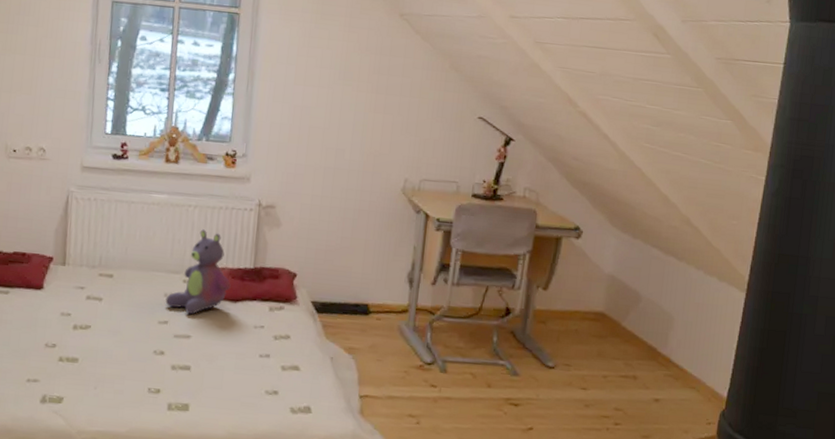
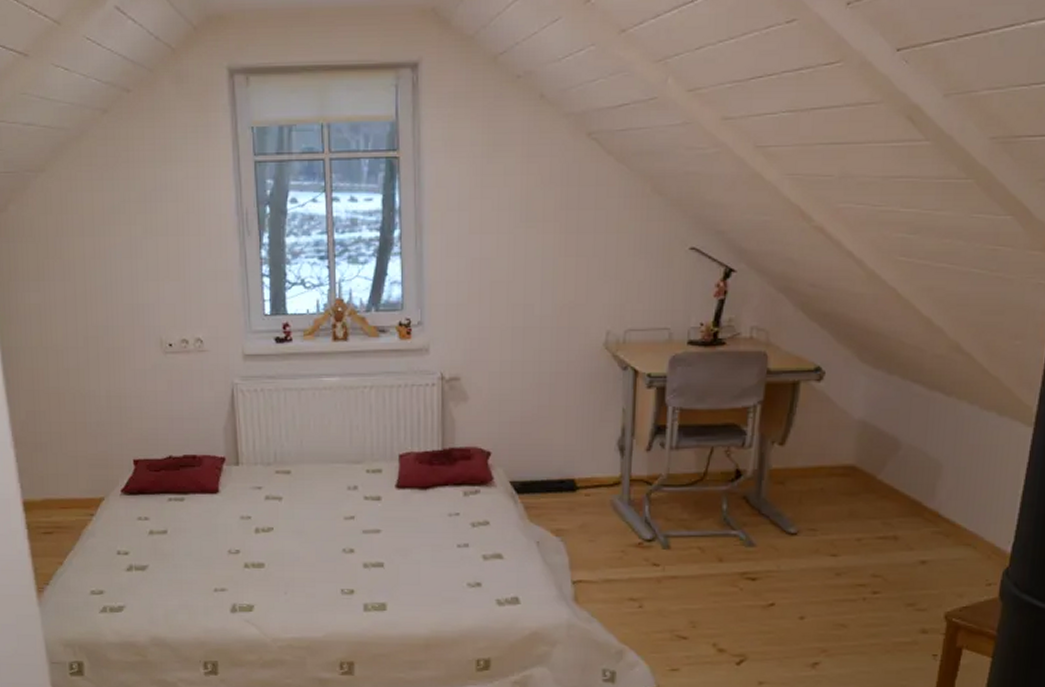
stuffed bear: present [165,229,231,315] -> none [349,412,419,507]

